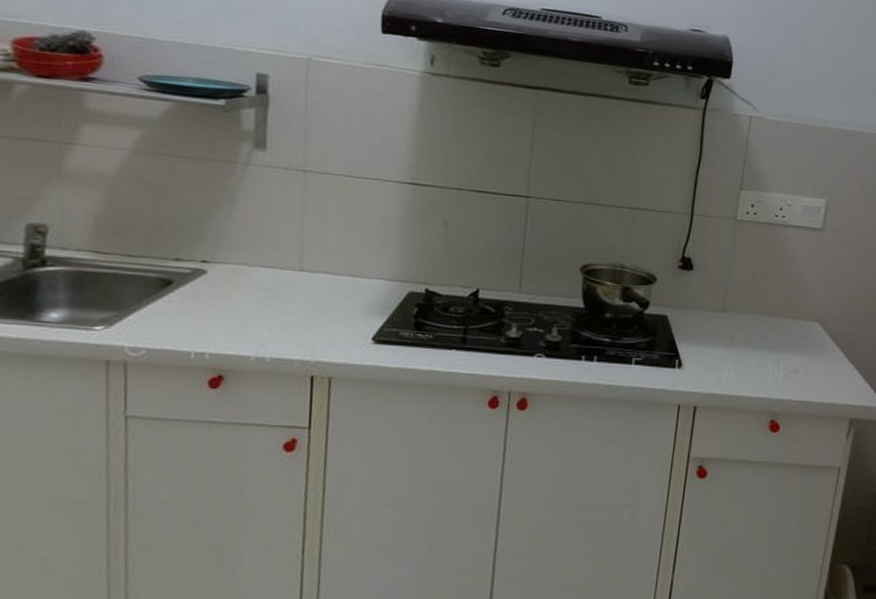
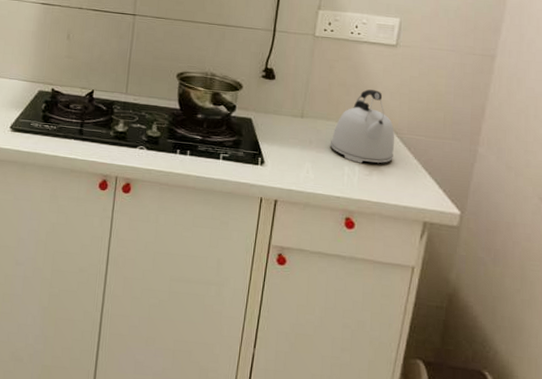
kettle: none [754,278,821,360] -> present [330,89,395,163]

